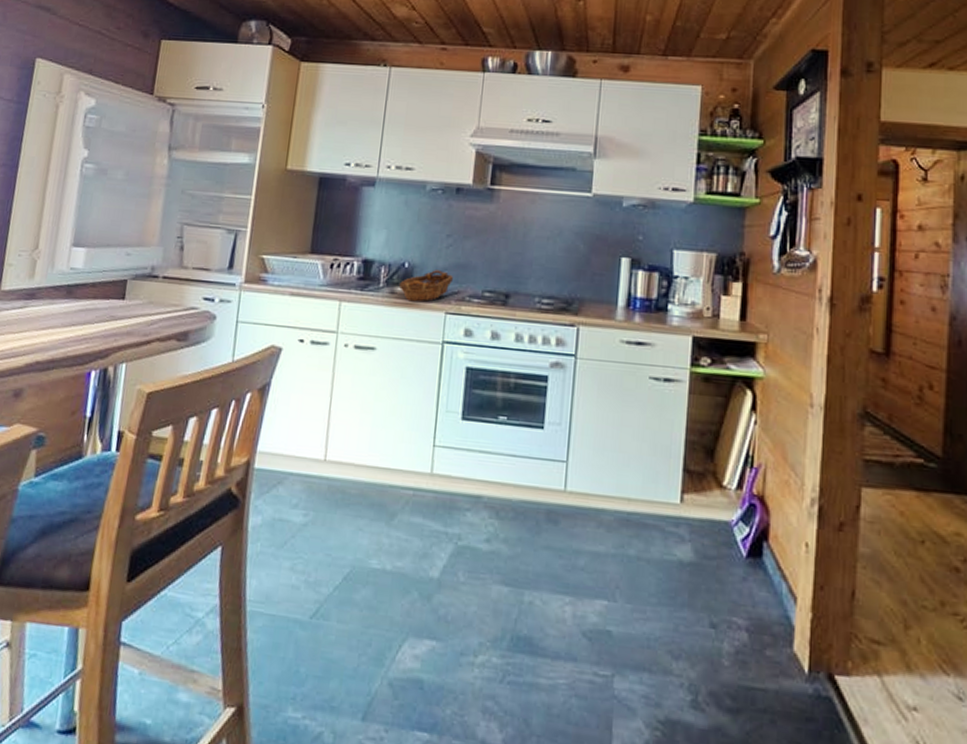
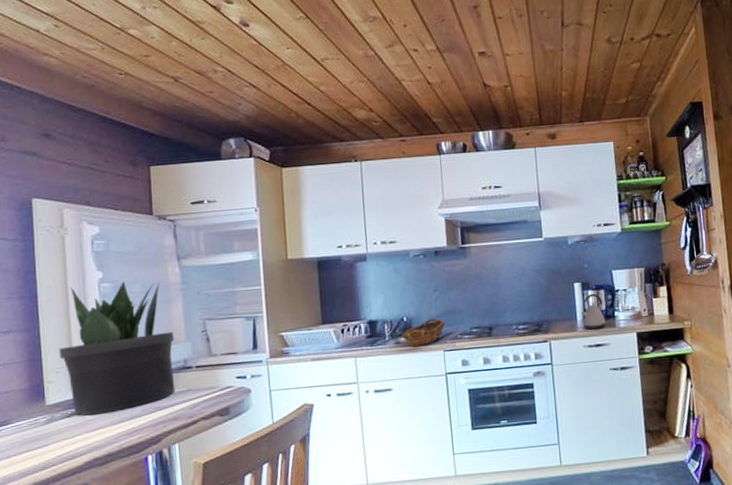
planter: none [26,162,147,314] -> present [58,281,175,417]
kettle: none [624,274,655,324] -> present [581,293,606,331]

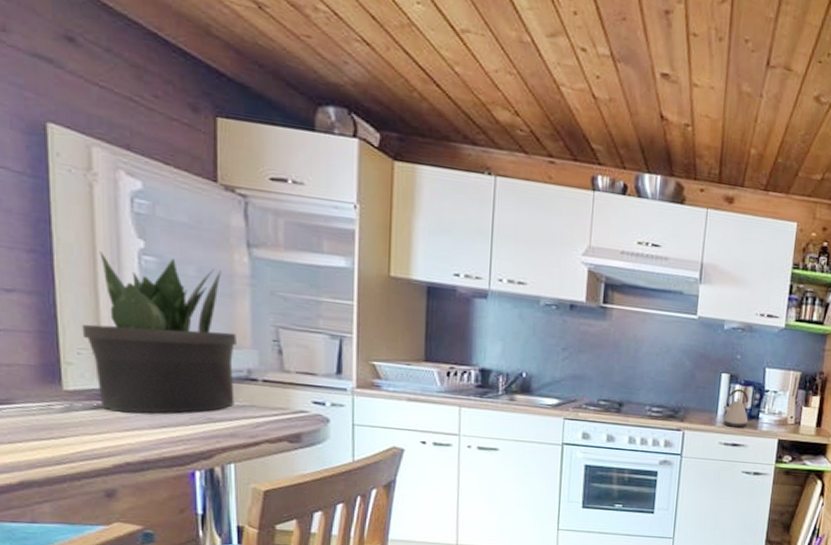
basket: present [402,318,445,347] -> none [518,380,570,409]

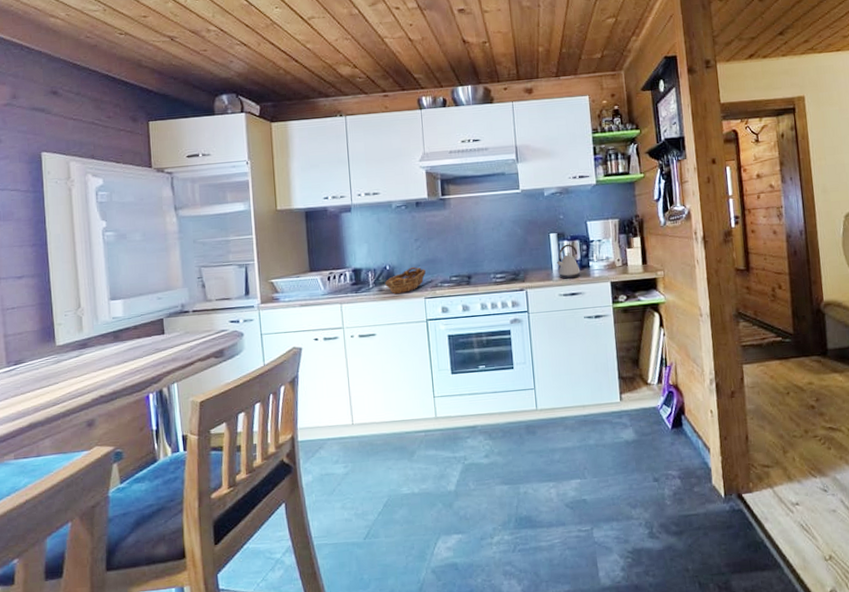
planter: present [81,251,236,416] -> none [67,230,174,357]
basket: none [518,380,570,409] -> present [385,267,426,295]

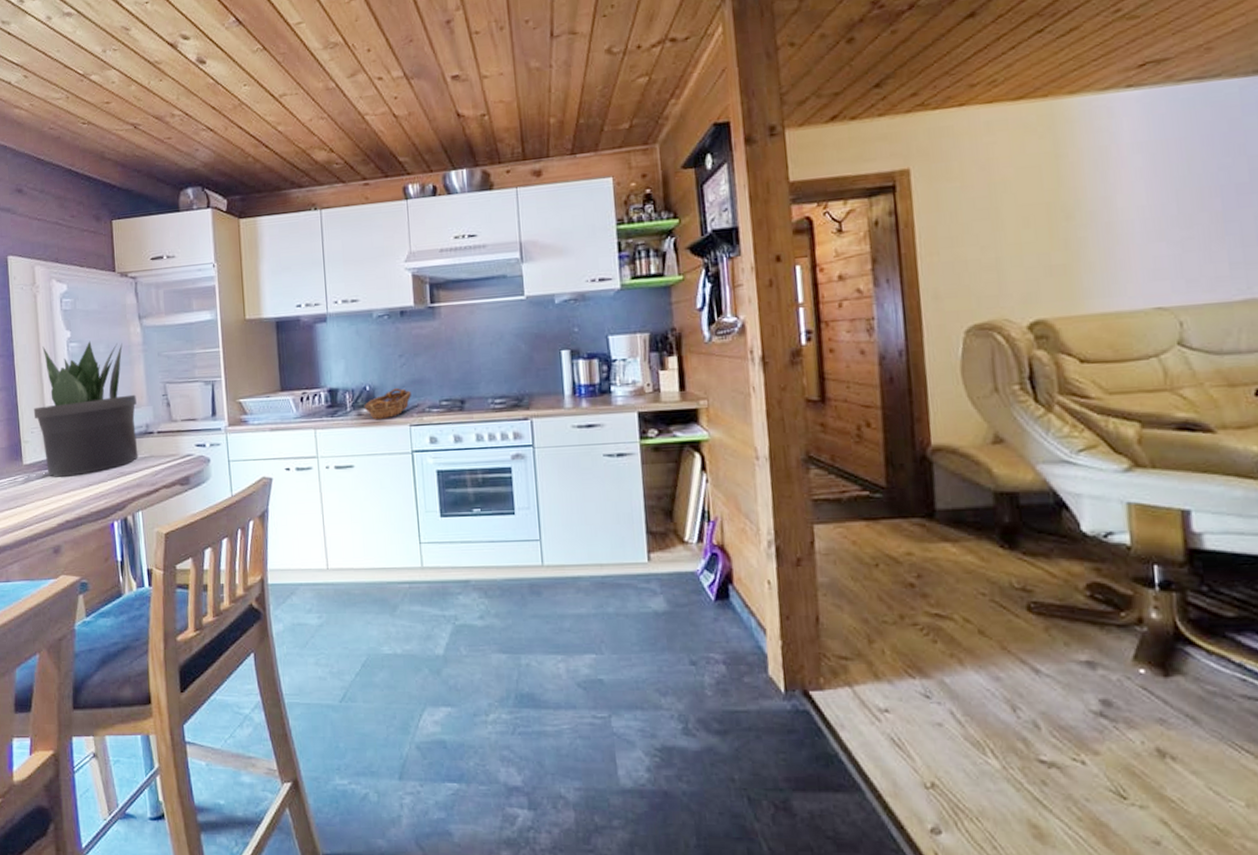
planter: none [67,230,174,357] -> present [33,341,139,478]
kettle: present [557,244,581,280] -> none [569,363,600,408]

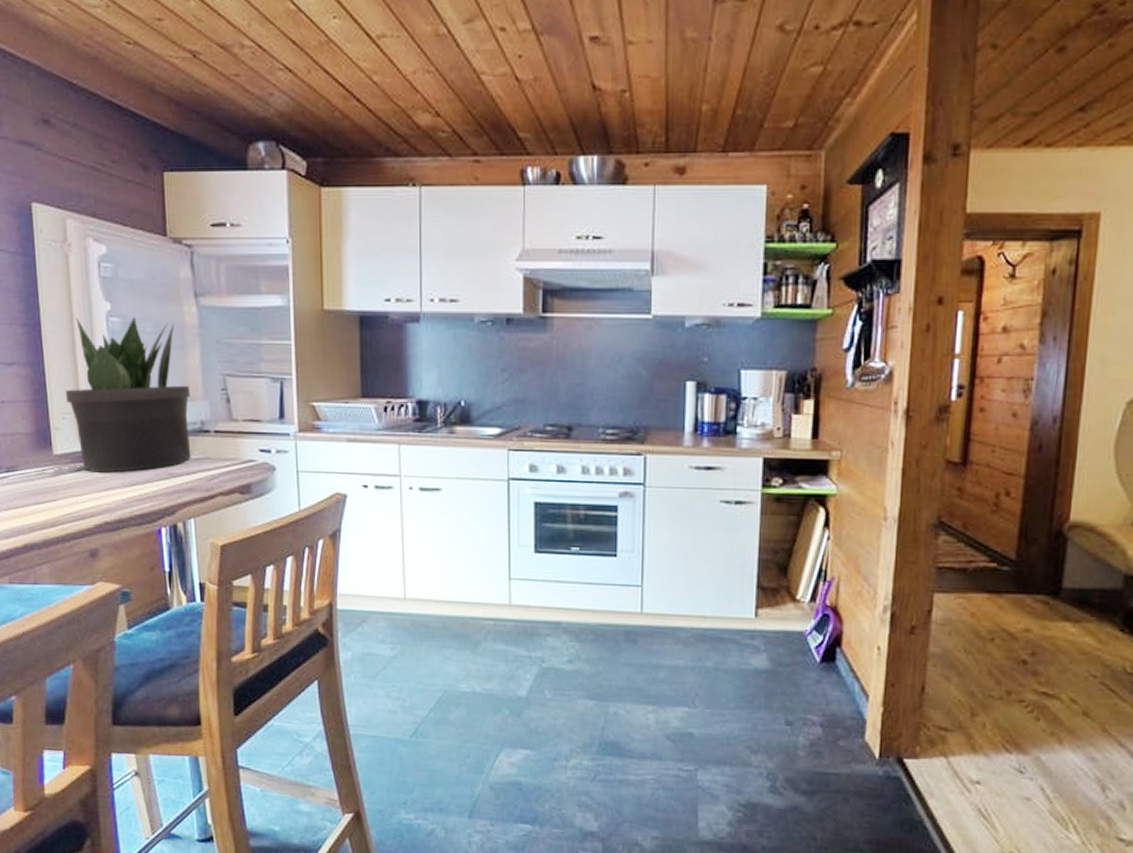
basket: present [365,388,411,420] -> none [458,407,512,441]

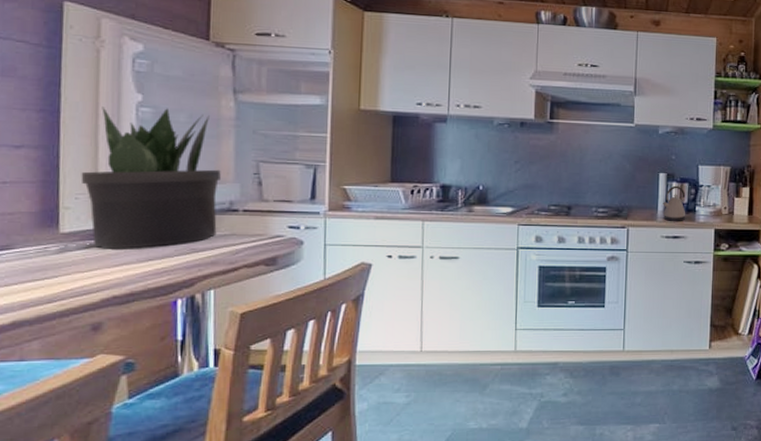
kettle: none [691,398,723,448] -> present [663,185,686,222]

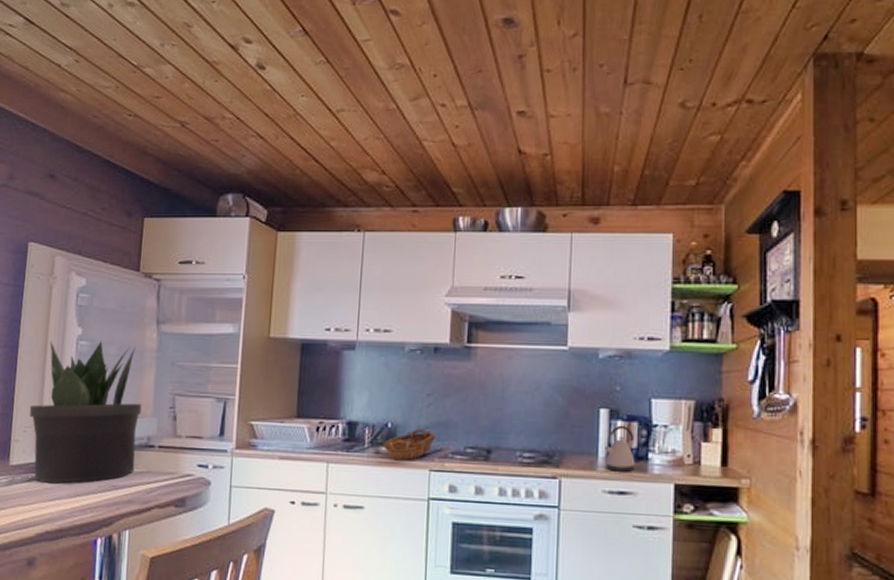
basket: none [476,190,523,218] -> present [384,429,435,461]

